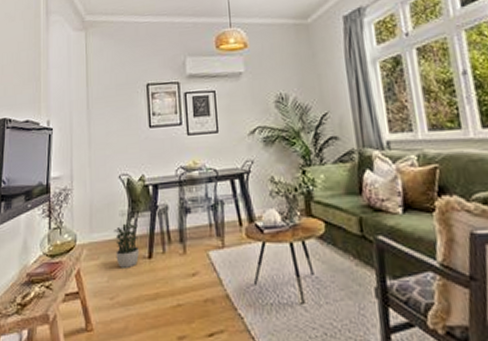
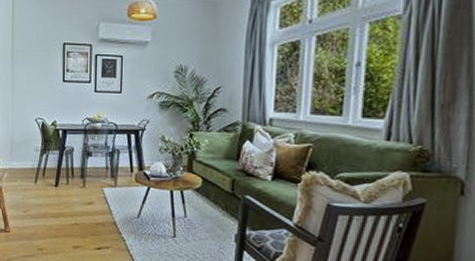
potted plant: present [114,222,139,268] -> none [29,157,48,191]

